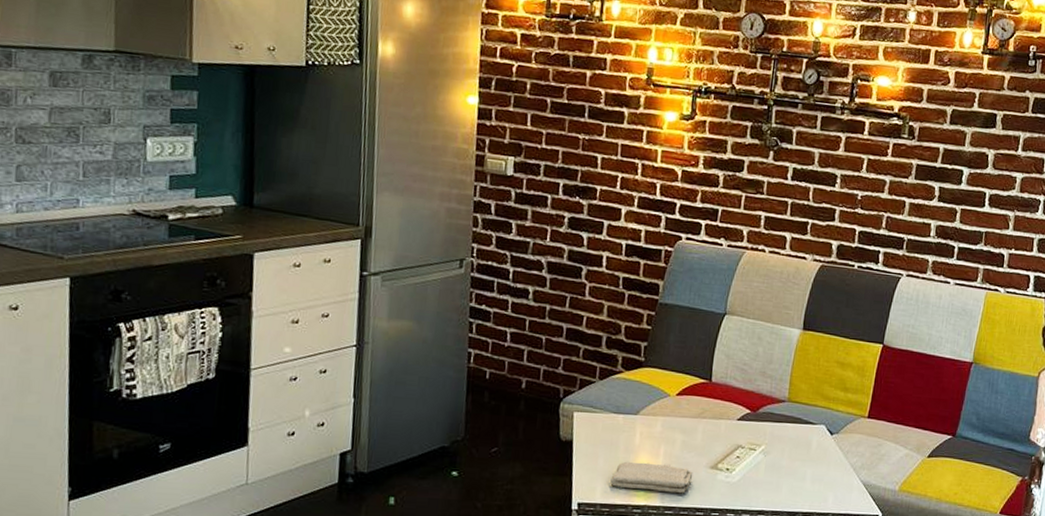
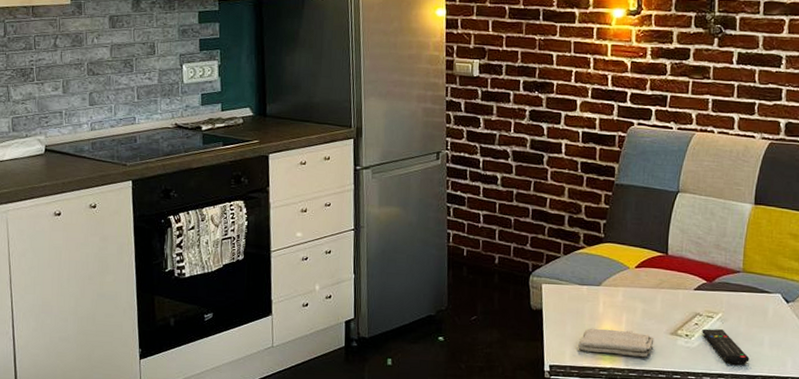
remote control: none [743,462,791,501] -> present [702,328,750,365]

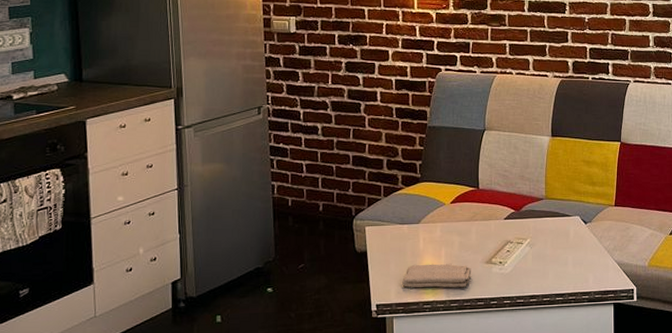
remote control: present [702,328,750,365] -> none [513,254,557,285]

